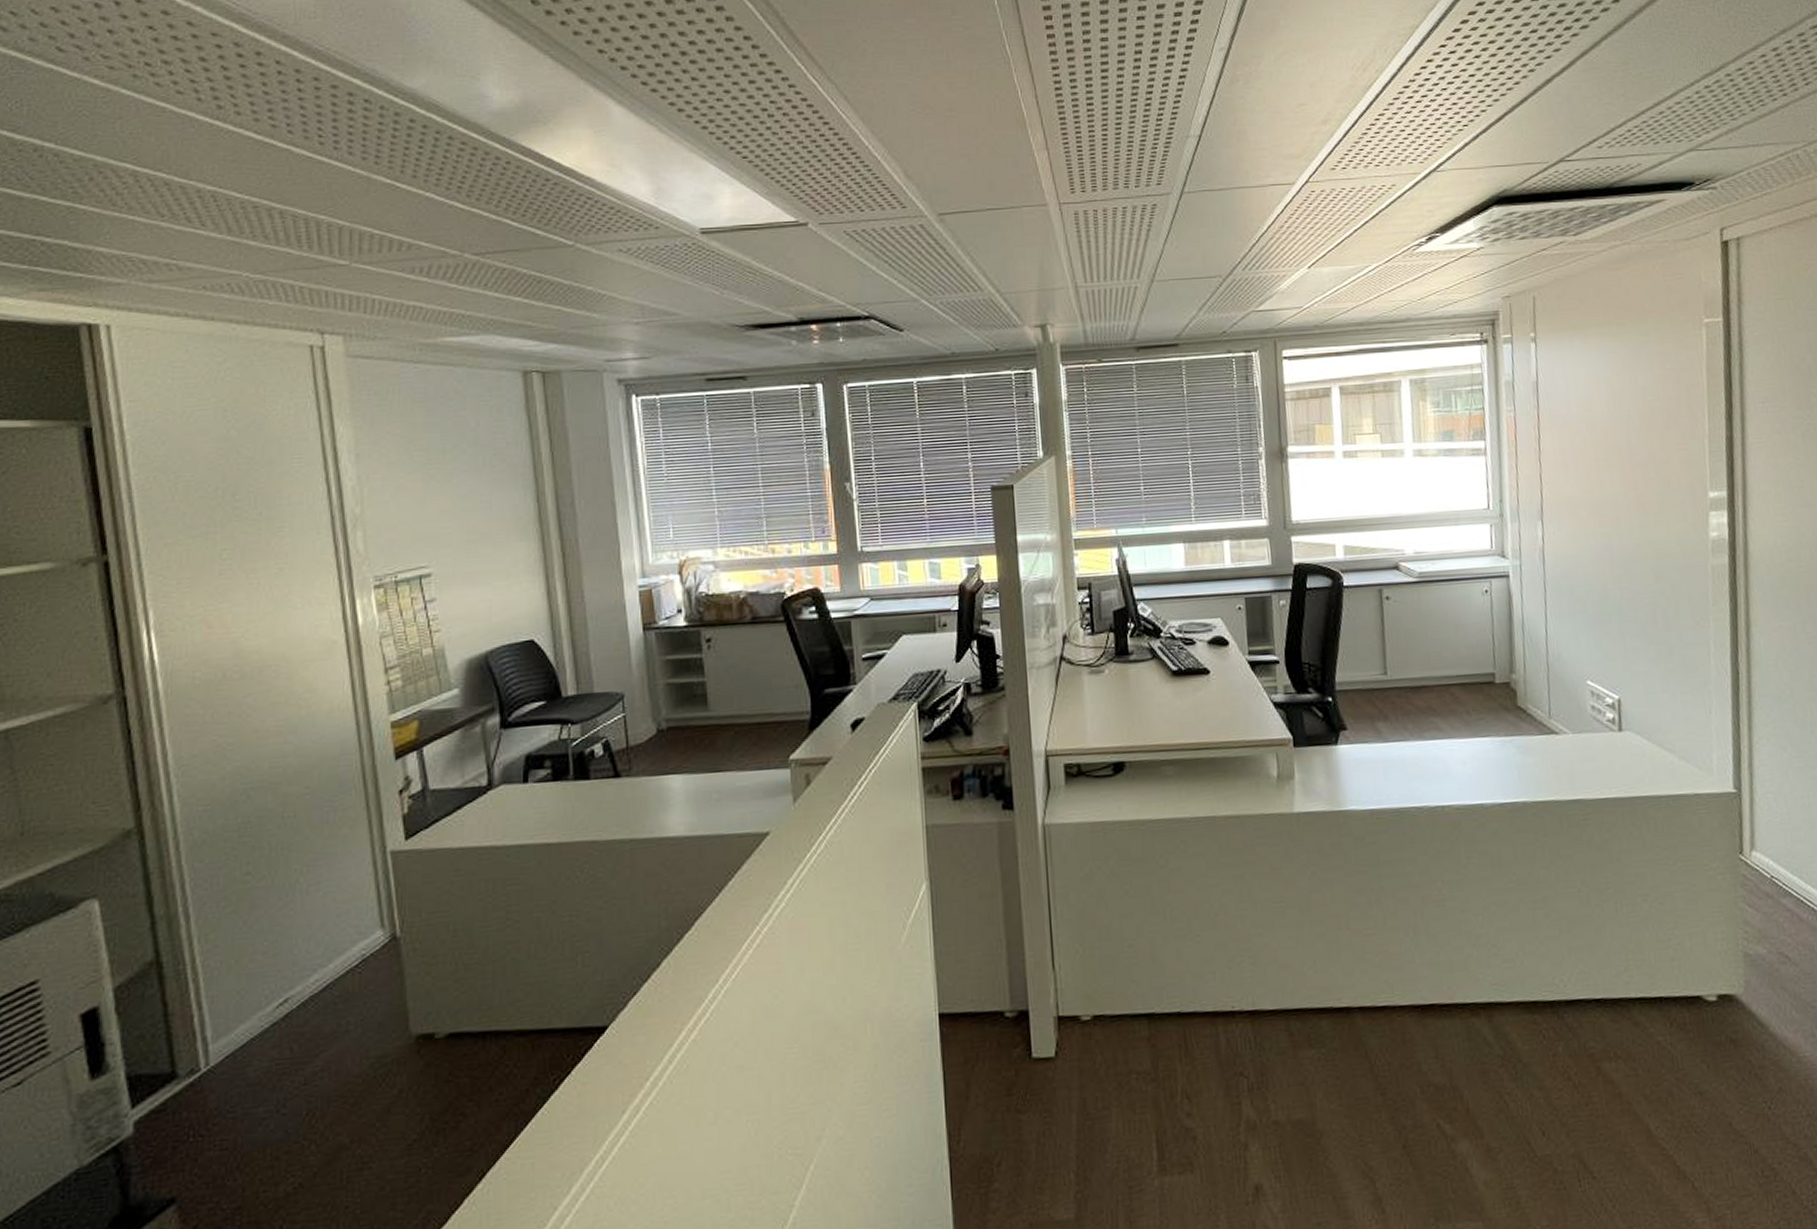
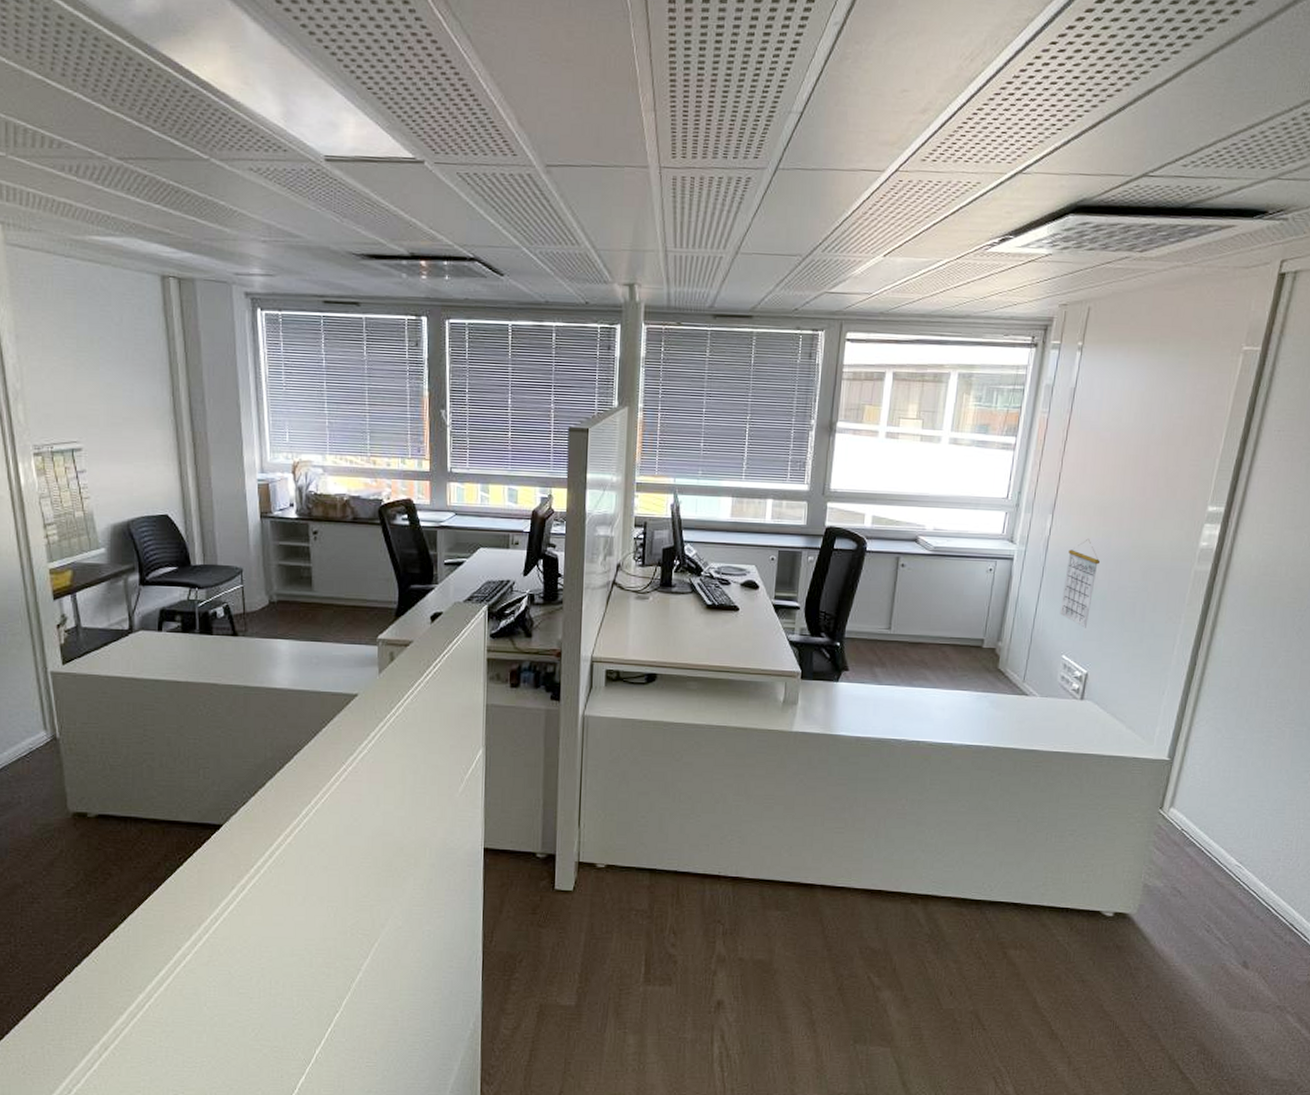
calendar: none [1568,543,1607,646] -> present [1059,538,1101,628]

